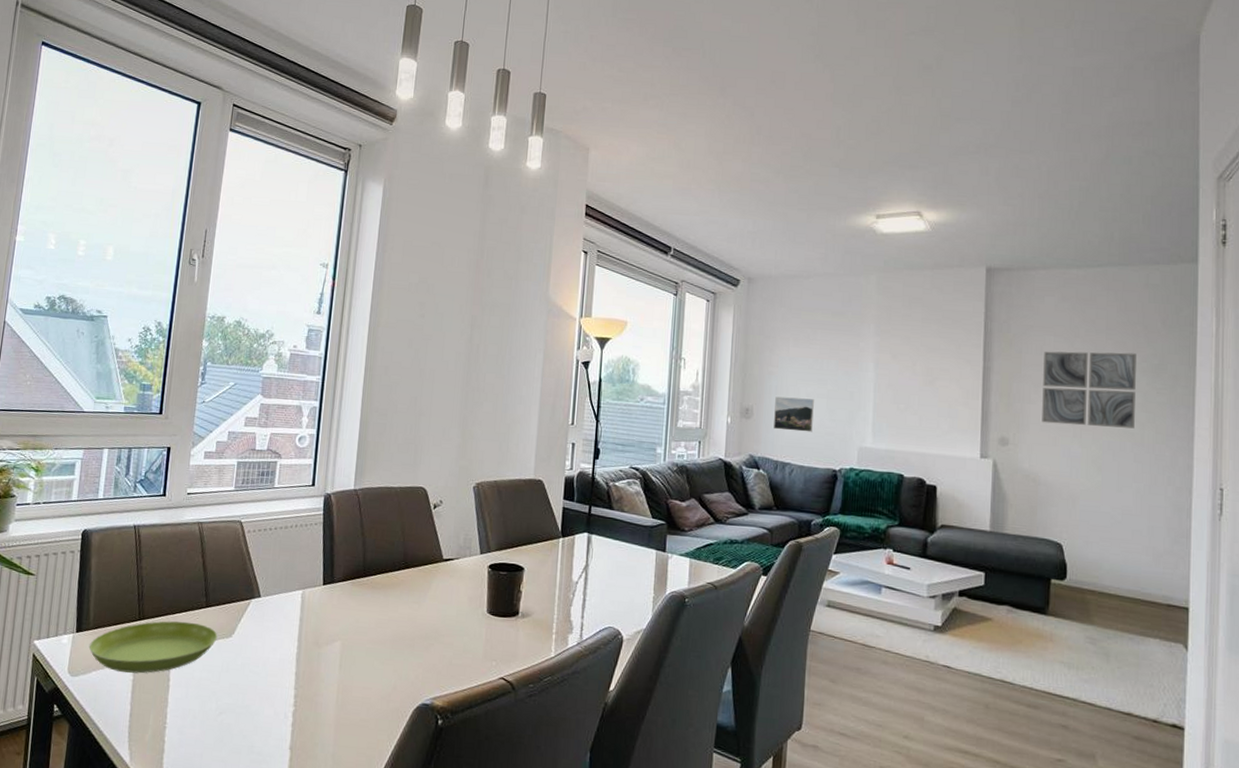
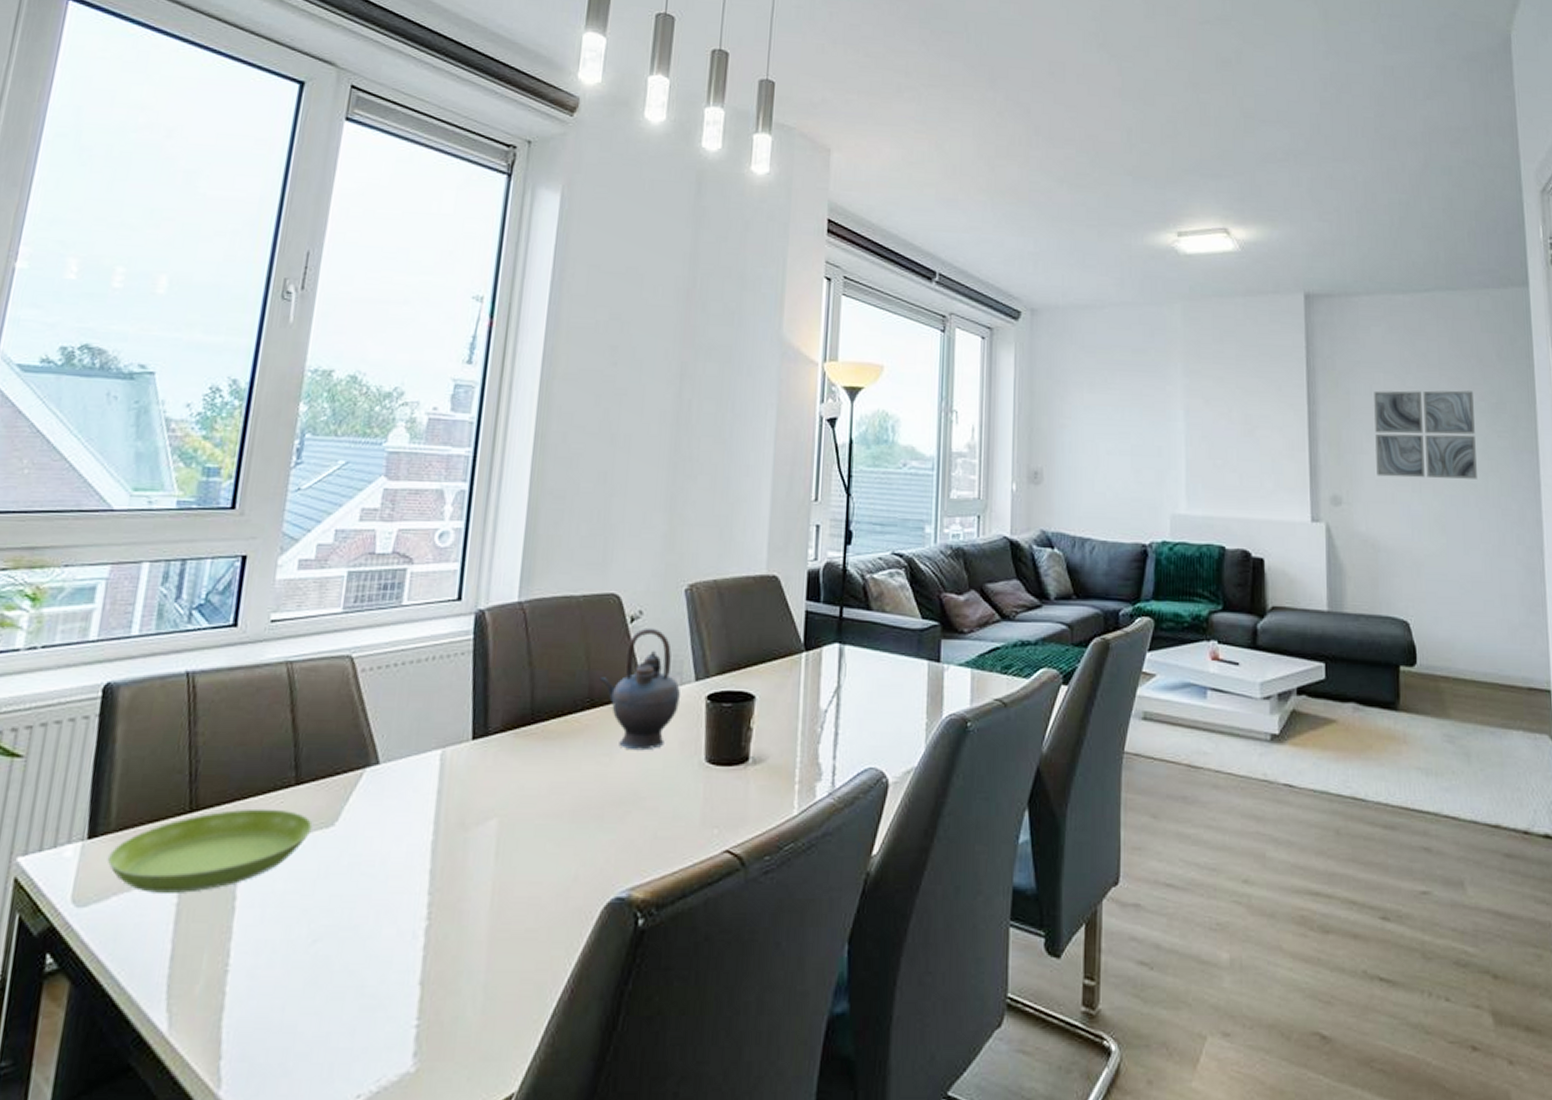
teapot: none [411,513,469,602] -> present [599,627,680,751]
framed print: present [774,396,814,432] -> none [1069,455,1116,499]

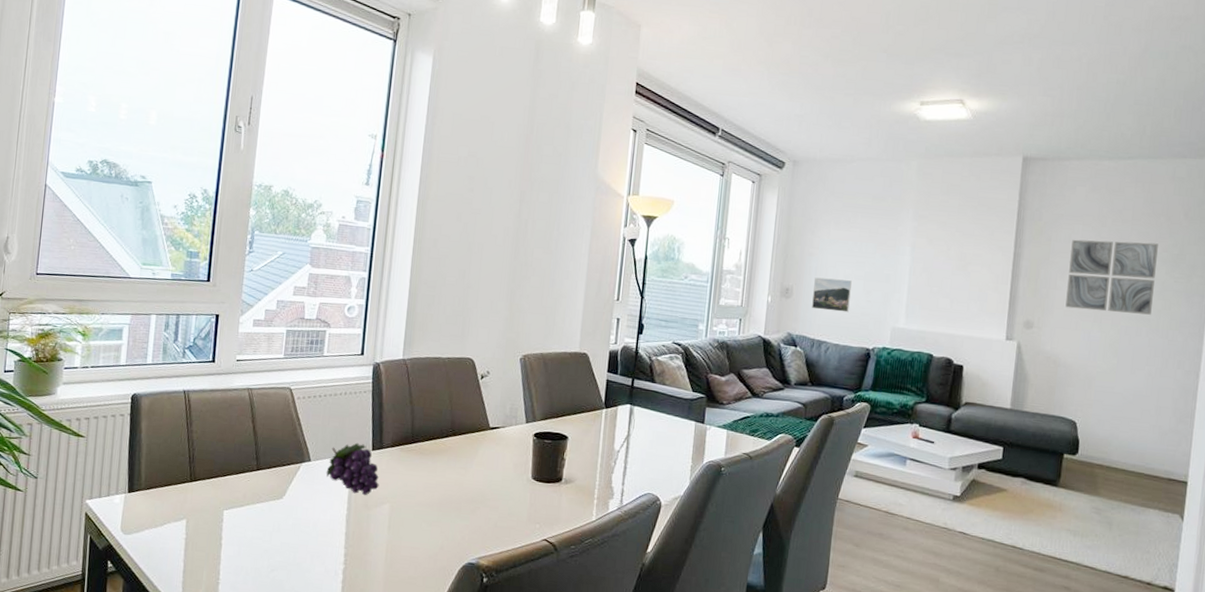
saucer: present [107,808,313,893] -> none [141,482,269,533]
fruit: none [402,729,483,808] -> present [326,442,379,495]
teapot: present [599,627,680,751] -> none [458,383,515,468]
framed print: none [1069,455,1116,499] -> present [812,277,852,313]

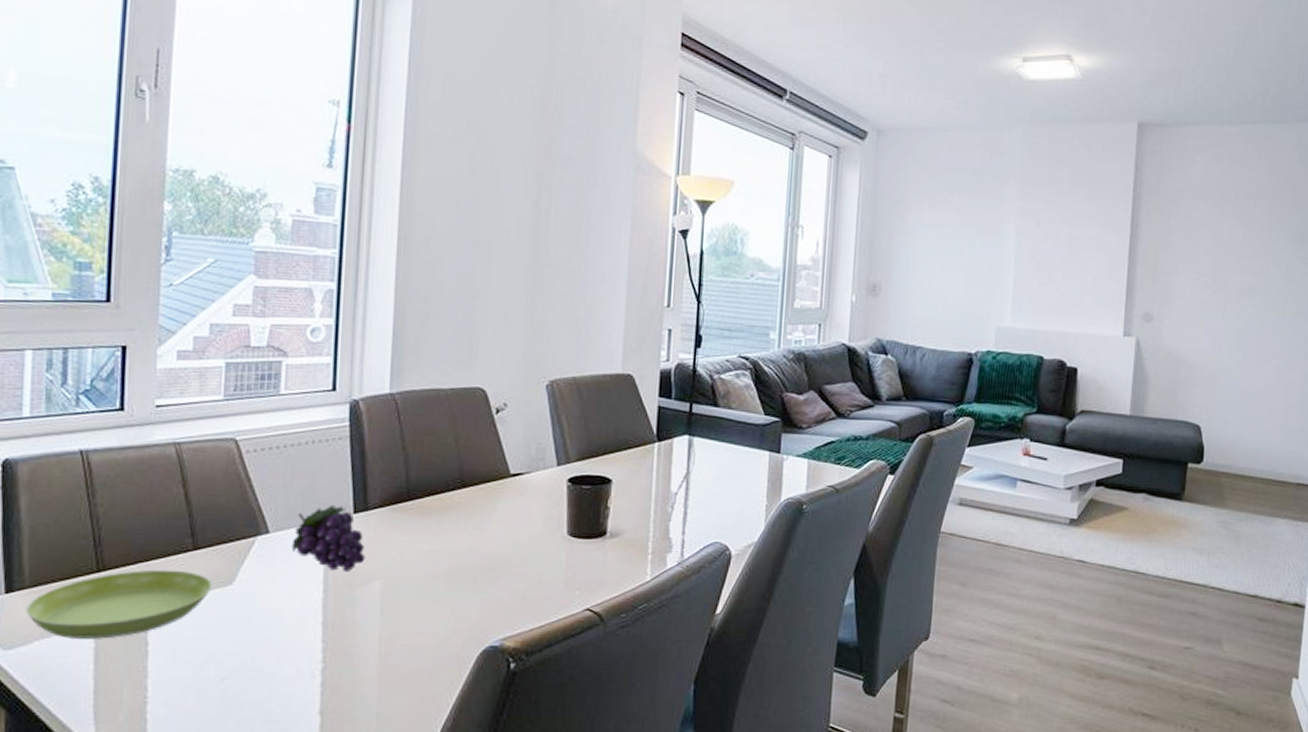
saucer: none [141,482,269,533] -> present [25,569,212,639]
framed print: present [812,277,852,313] -> none [904,270,949,311]
wall art: present [1065,239,1158,315] -> none [1187,217,1283,301]

